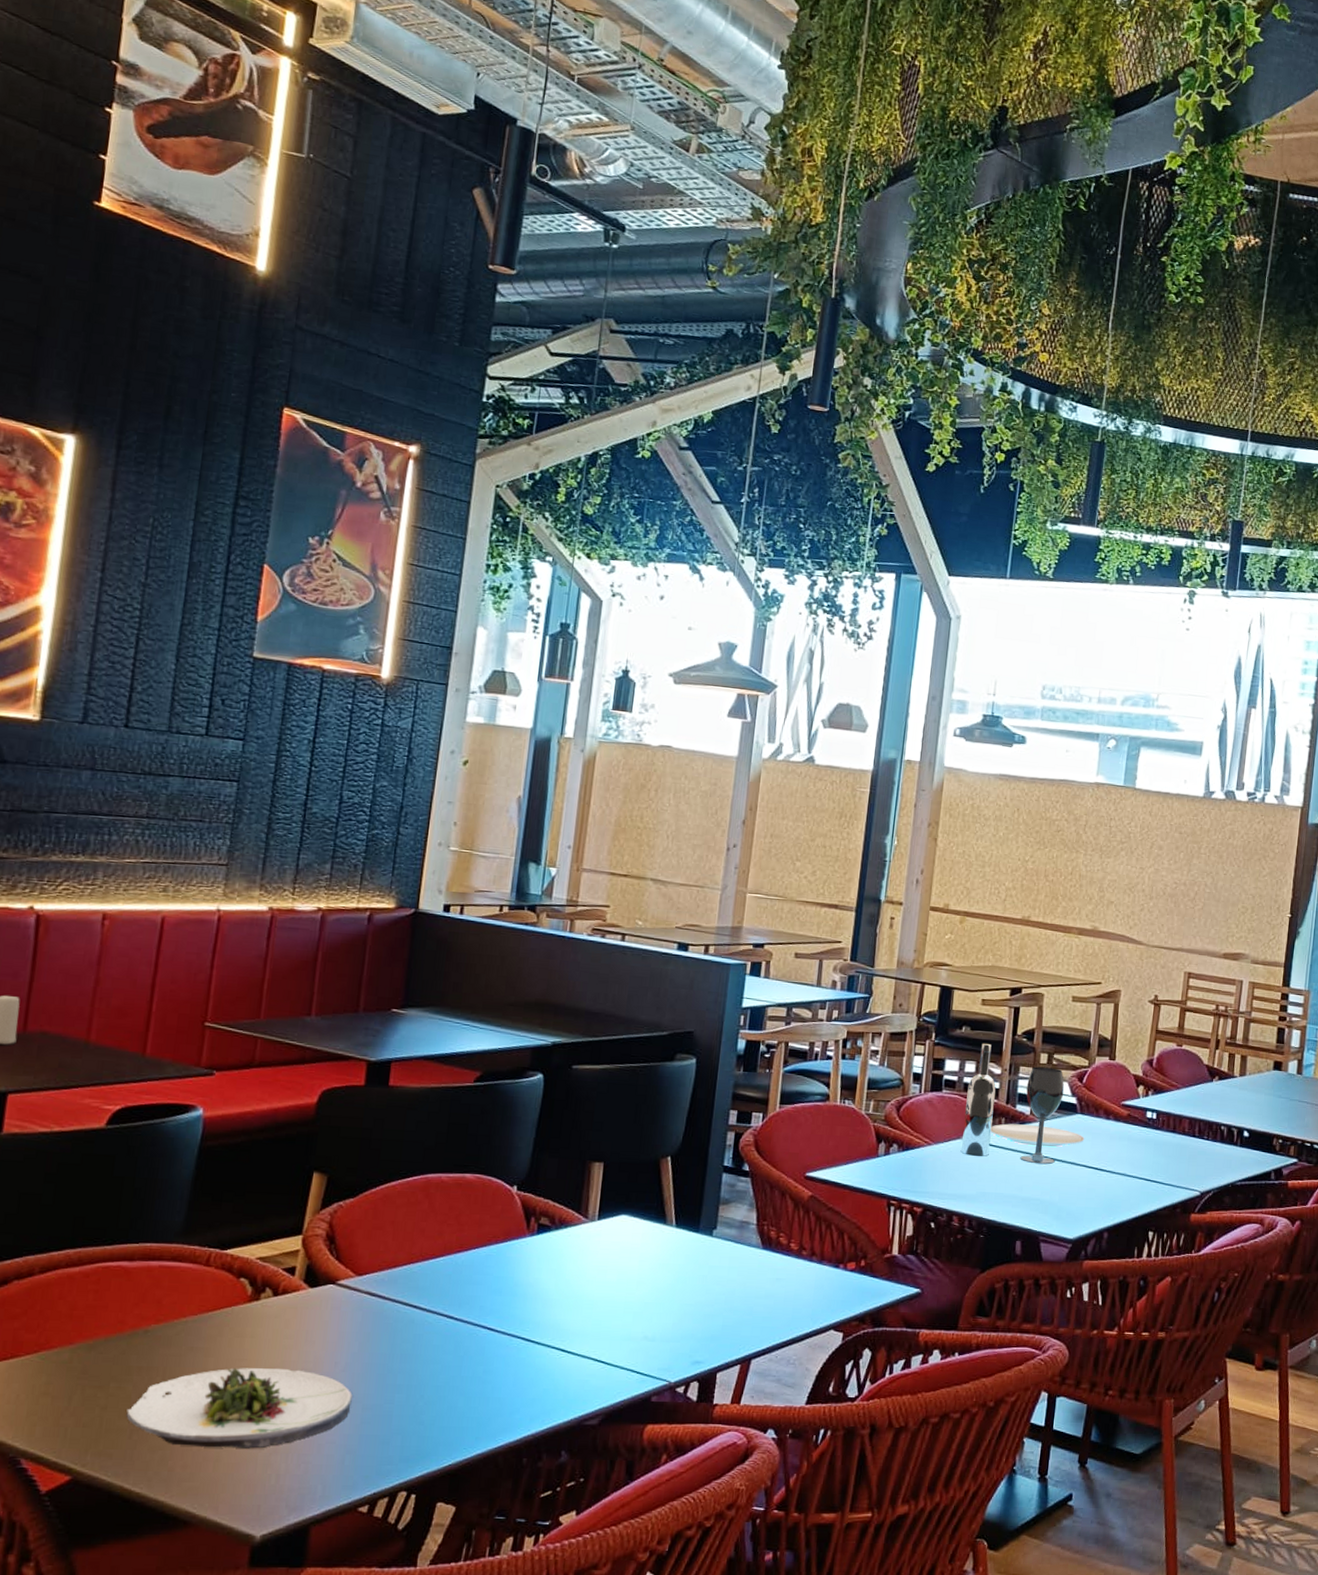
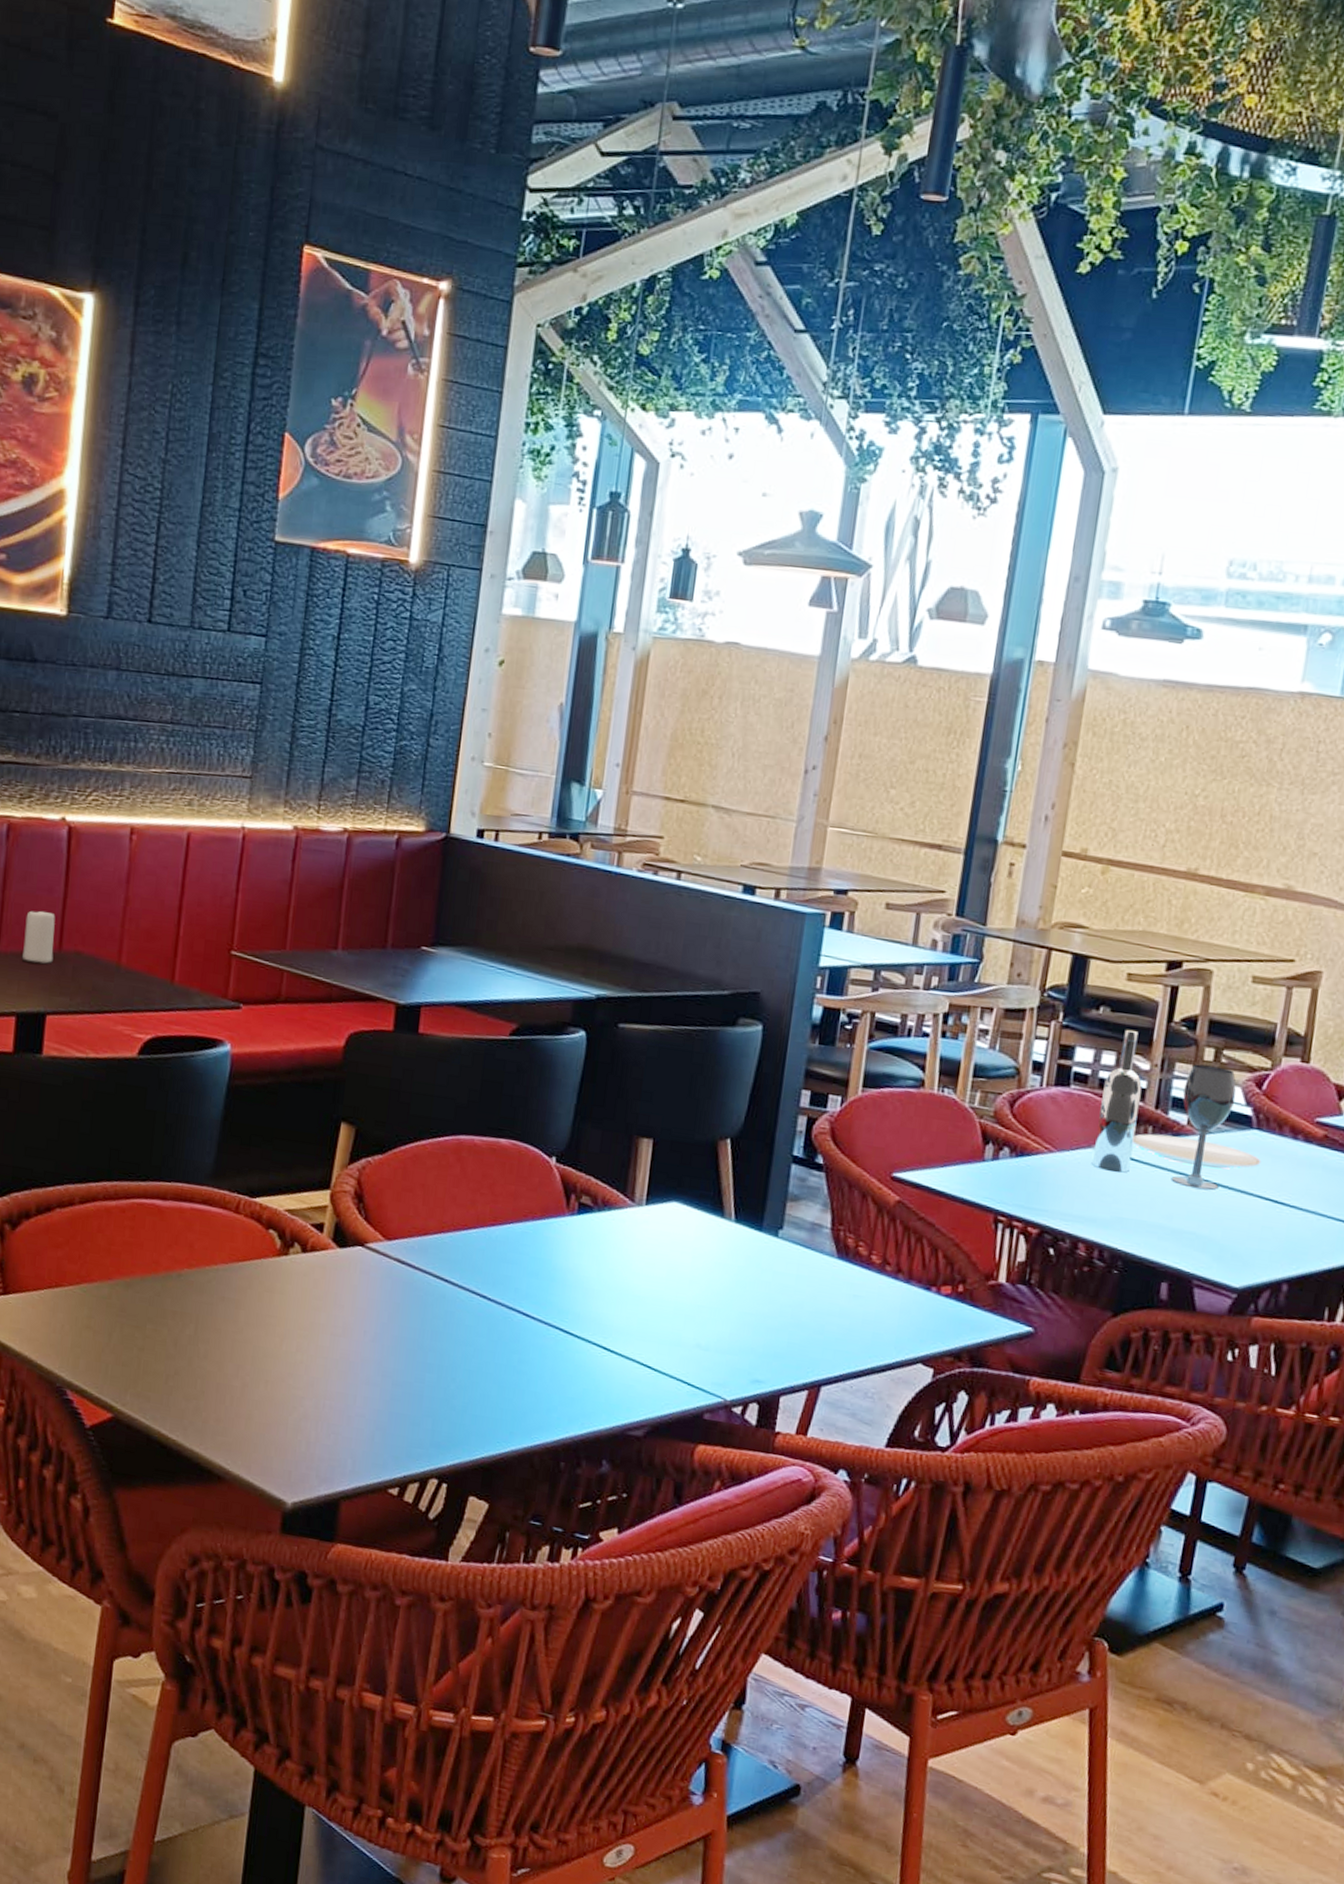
salad plate: present [126,1368,353,1449] -> none [162,1323,382,1412]

